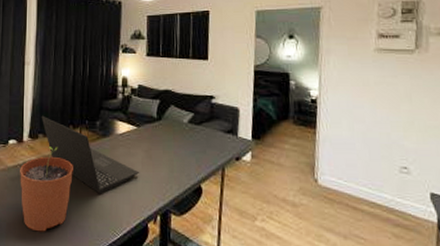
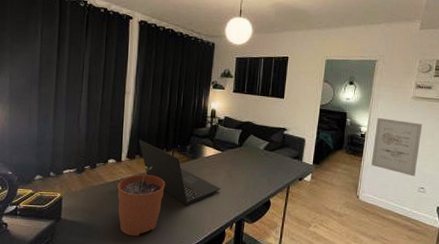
wall art: none [329,77,394,153] -> present [371,117,423,177]

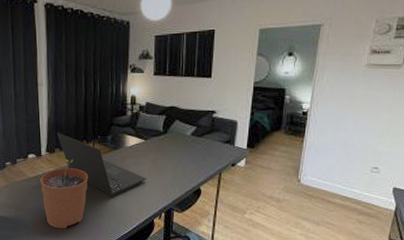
wall art: present [371,117,423,177] -> none [315,91,378,156]

